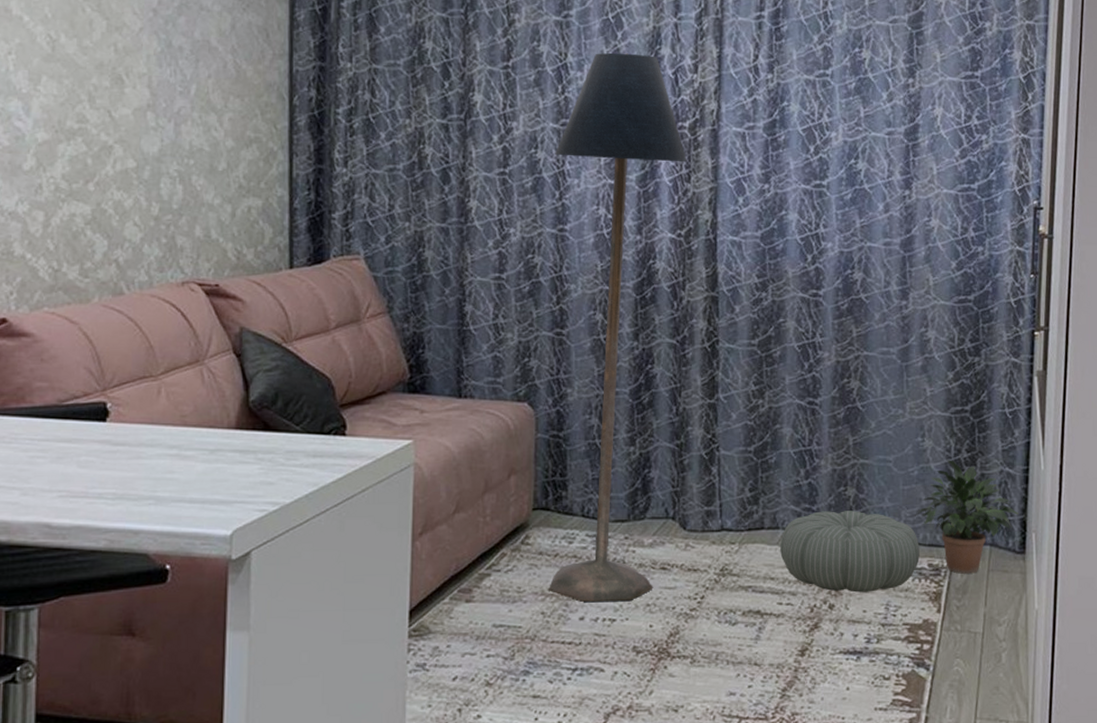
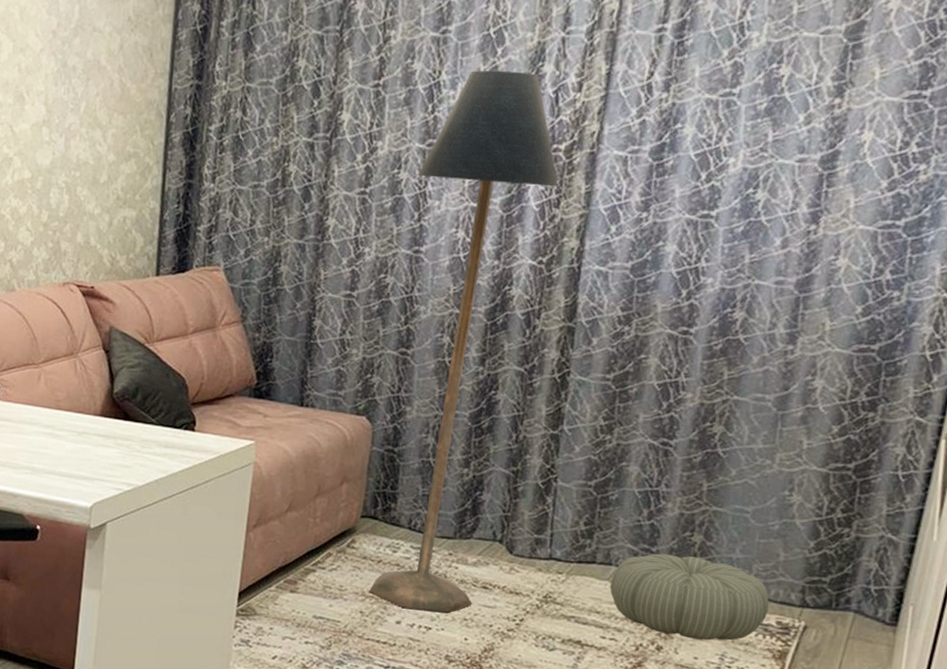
potted plant: present [914,460,1019,574] -> none [767,518,896,638]

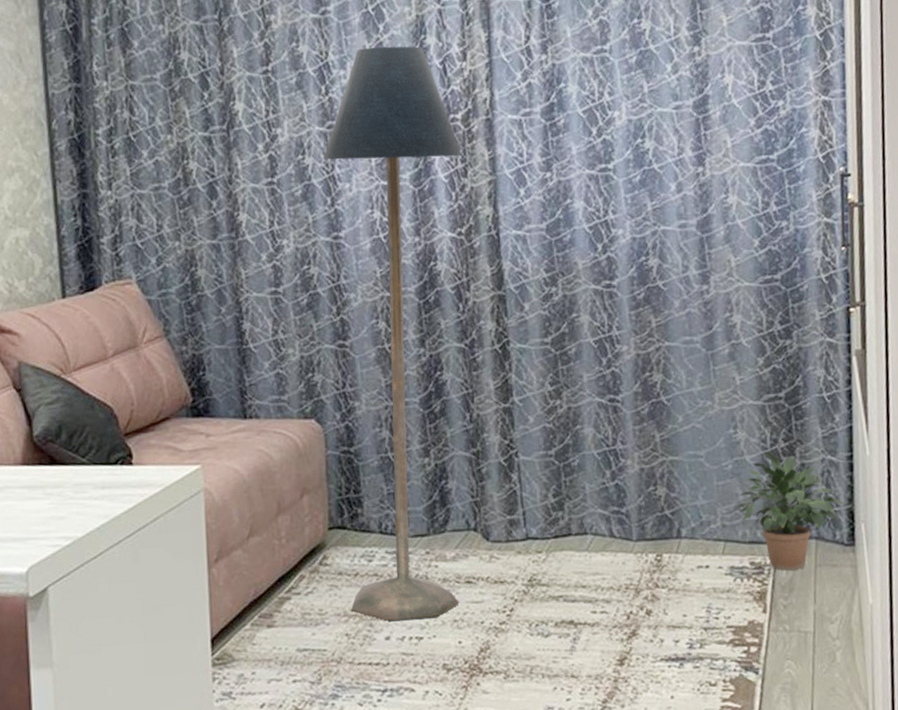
pouf: present [610,553,770,641] -> none [590,510,740,596]
potted plant: none [767,518,896,638] -> present [731,451,845,571]

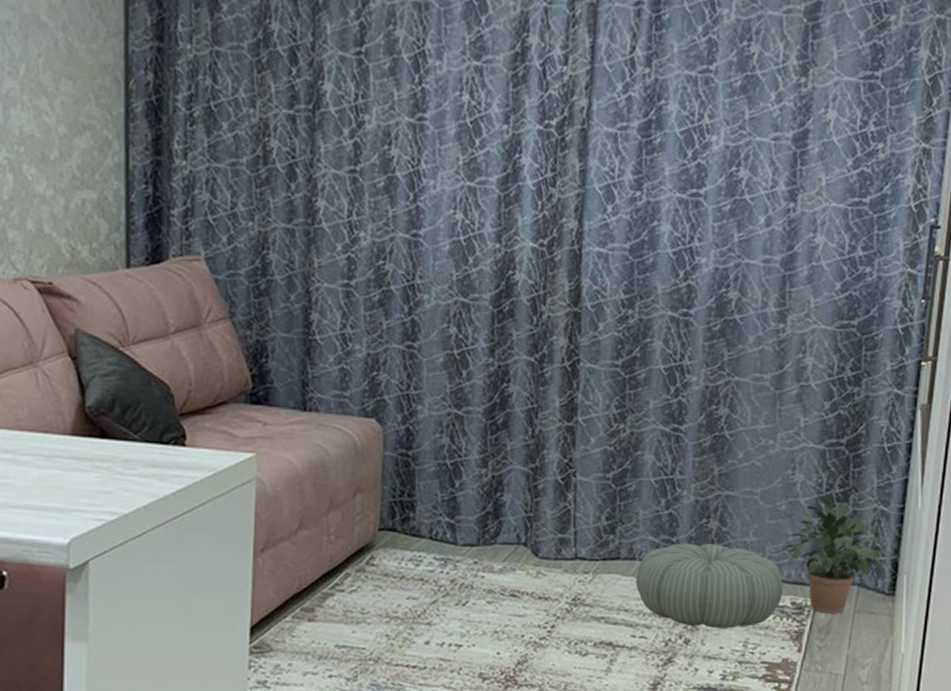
floor lamp: present [323,46,462,621] -> none [394,39,553,628]
pouf: none [590,510,740,596] -> present [636,543,783,628]

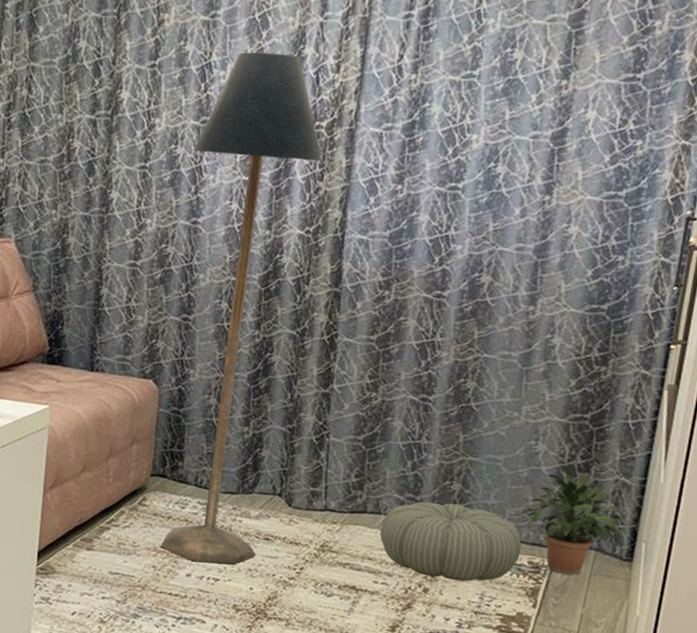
floor lamp: none [394,39,553,628] -> present [160,52,322,565]

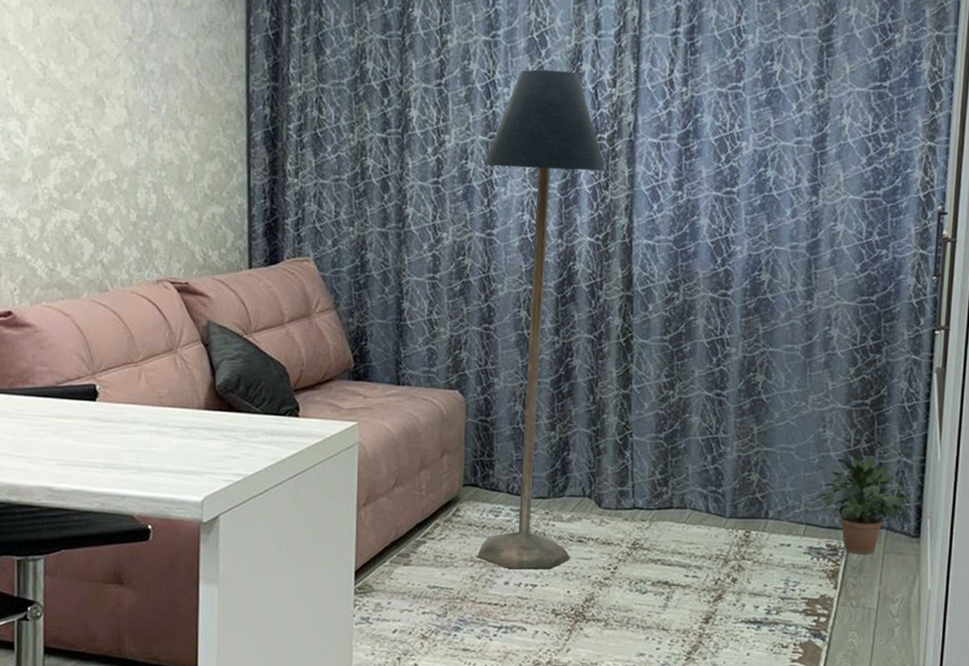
pouf: present [380,501,522,582] -> none [688,494,819,568]

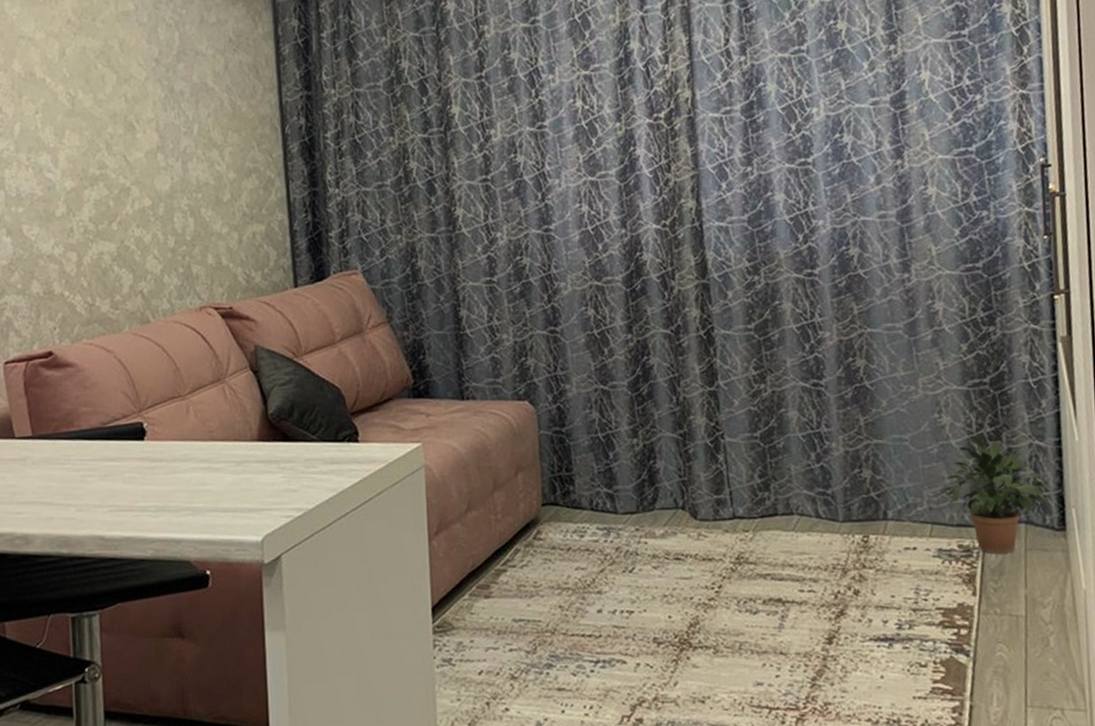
floor lamp: present [477,69,606,570] -> none [534,51,669,594]

